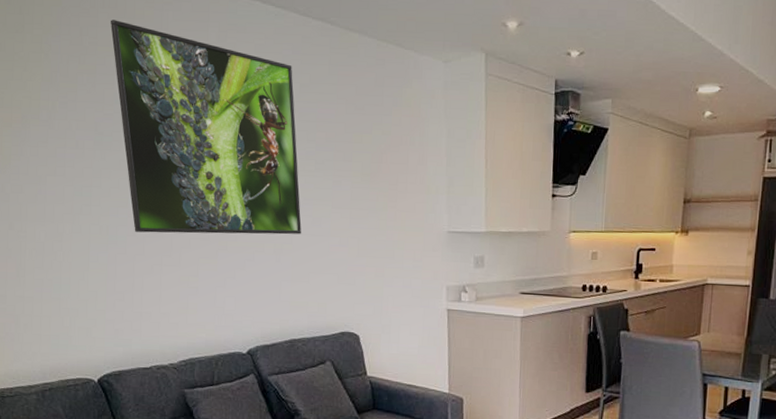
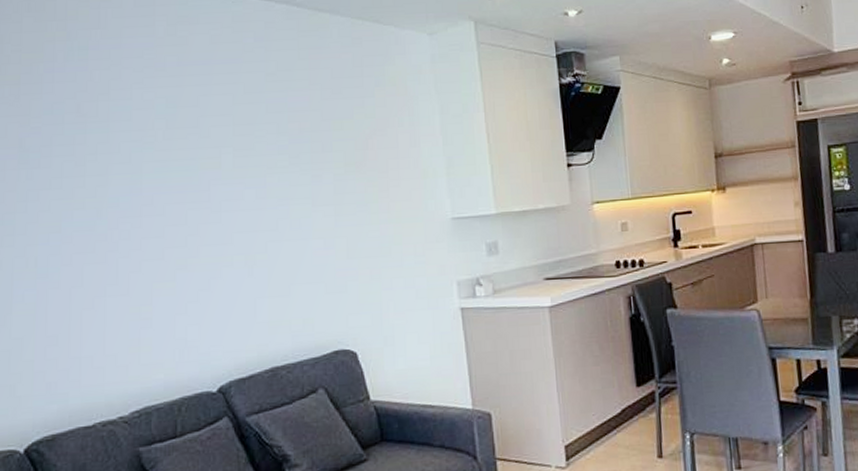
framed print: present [110,20,302,235] -> none [38,23,277,260]

